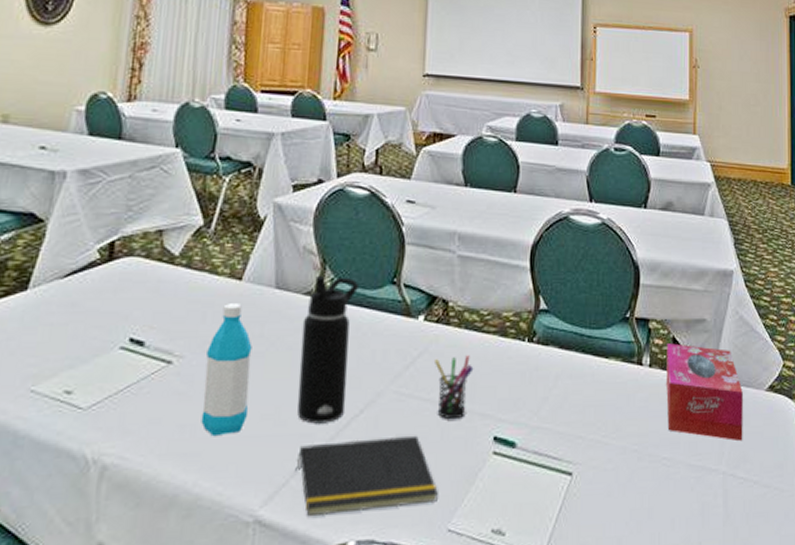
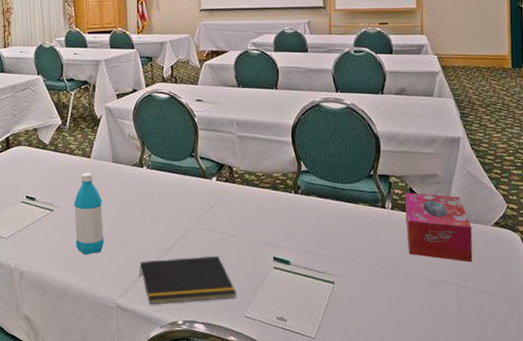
water bottle: present [297,275,358,424] -> none [133,153,168,248]
pen holder: present [435,355,474,420] -> none [226,203,255,246]

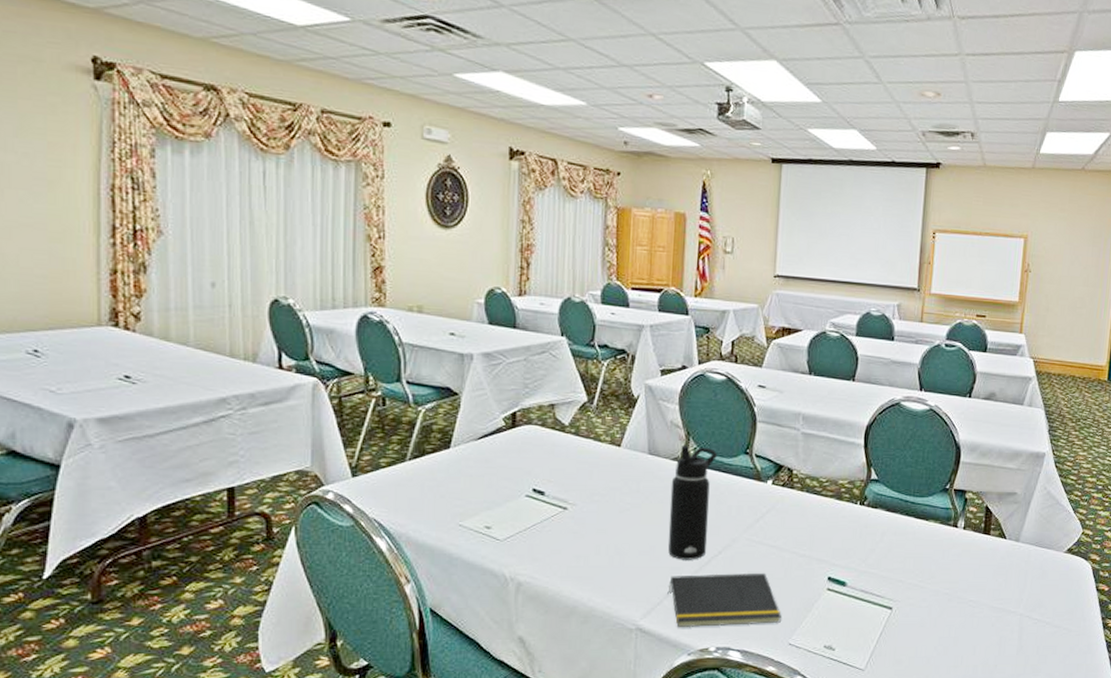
water bottle: present [74,173,105,255] -> none [592,465,631,566]
water bottle: none [133,153,168,248] -> present [668,445,717,560]
tissue box: present [405,192,473,263] -> none [975,511,1044,591]

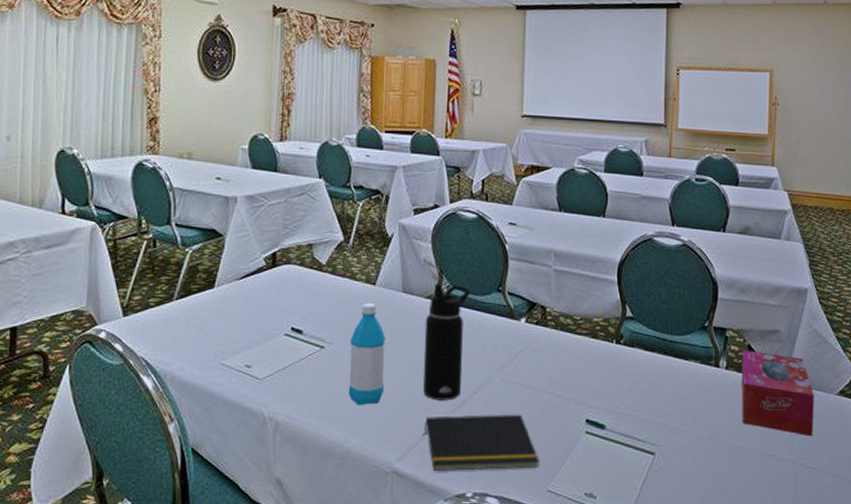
water bottle: none [592,465,631,566] -> present [348,303,386,406]
tissue box: none [975,511,1044,591] -> present [741,350,814,437]

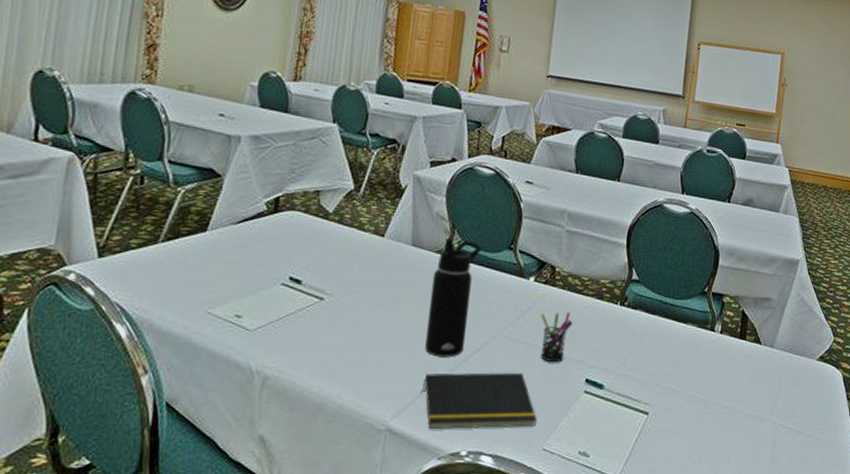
water bottle: present [348,303,386,406] -> none [345,255,390,361]
pen holder: none [535,352,569,404] -> present [540,312,573,363]
tissue box: present [741,350,814,437] -> none [731,315,797,399]

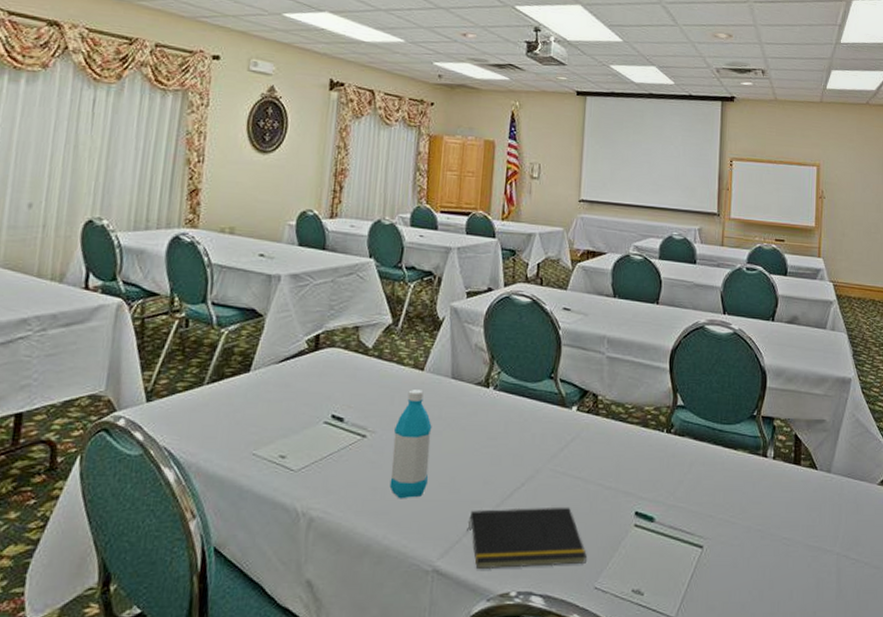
water bottle: none [345,255,390,361] -> present [389,390,432,499]
water bottle: present [425,237,481,358] -> none [469,369,521,493]
pen holder: present [540,312,573,363] -> none [585,442,619,496]

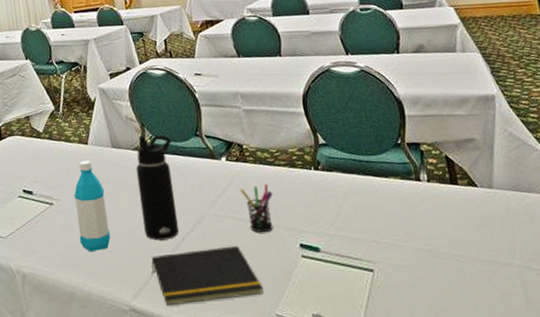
water bottle: none [469,369,521,493] -> present [135,135,180,241]
pen holder: none [585,442,619,496] -> present [240,184,273,233]

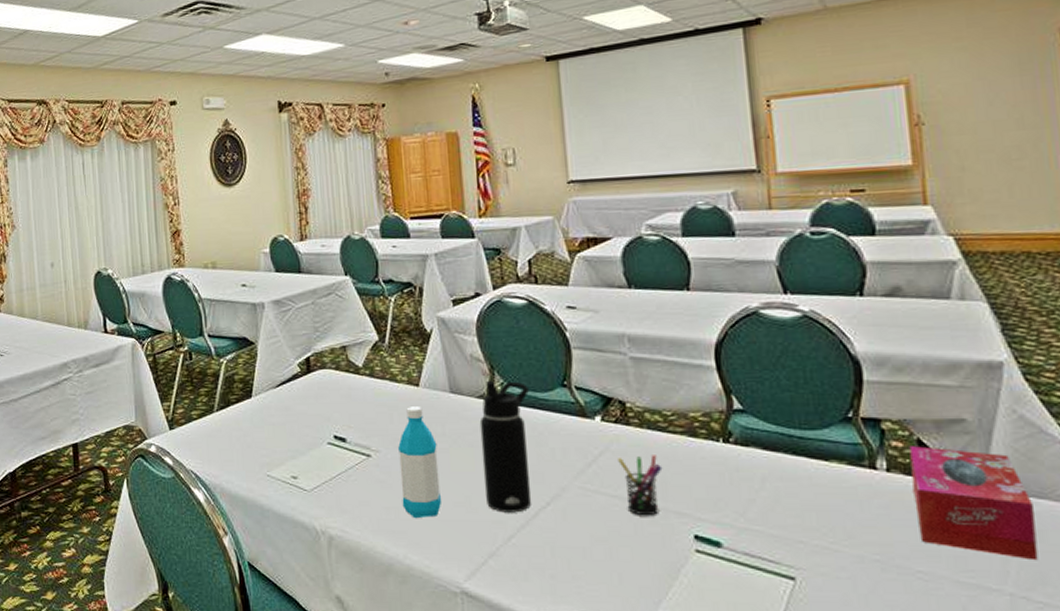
notepad: present [151,245,264,305] -> none [491,528,639,594]
tissue box: none [440,161,533,239] -> present [909,446,1039,561]

